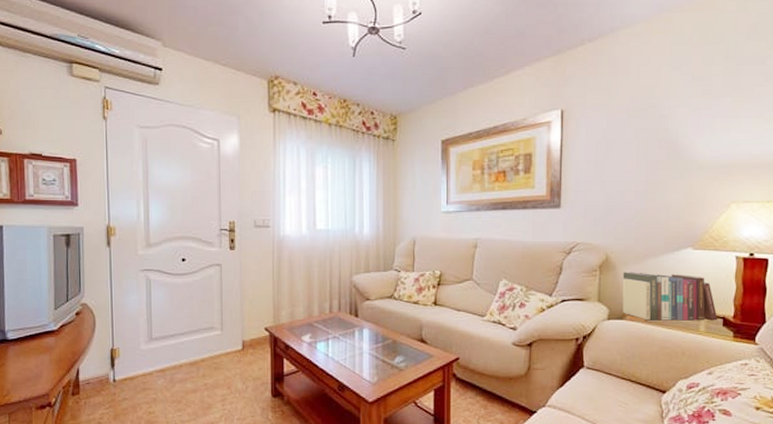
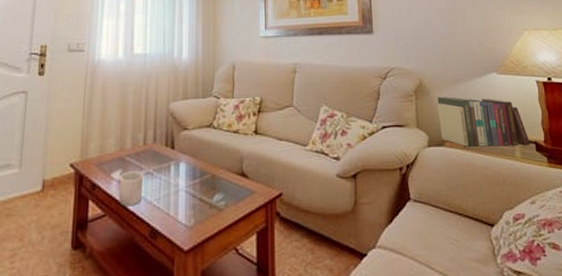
mug: none [309,335,331,365] -> present [118,171,144,207]

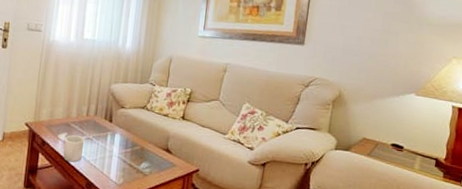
books: present [437,96,531,147] -> none [349,108,432,161]

